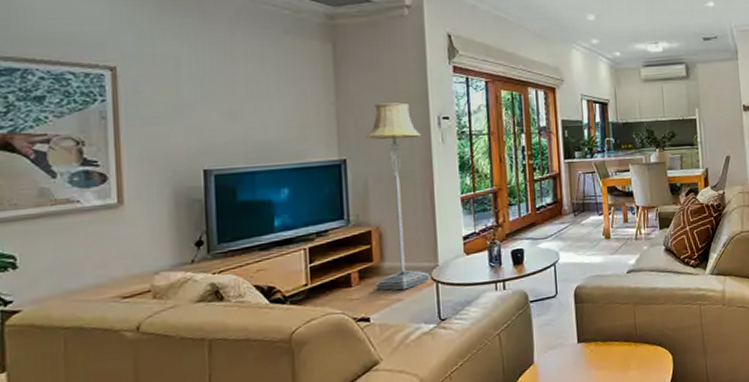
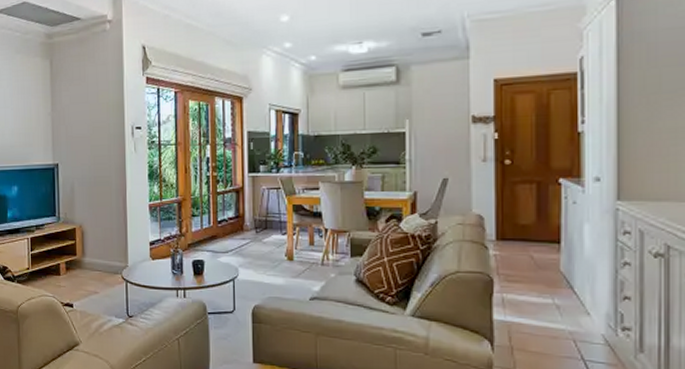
floor lamp: present [365,102,431,291] -> none [73,113,121,284]

